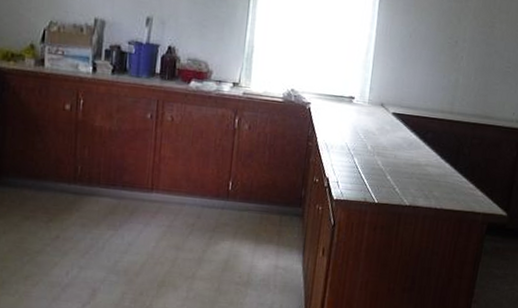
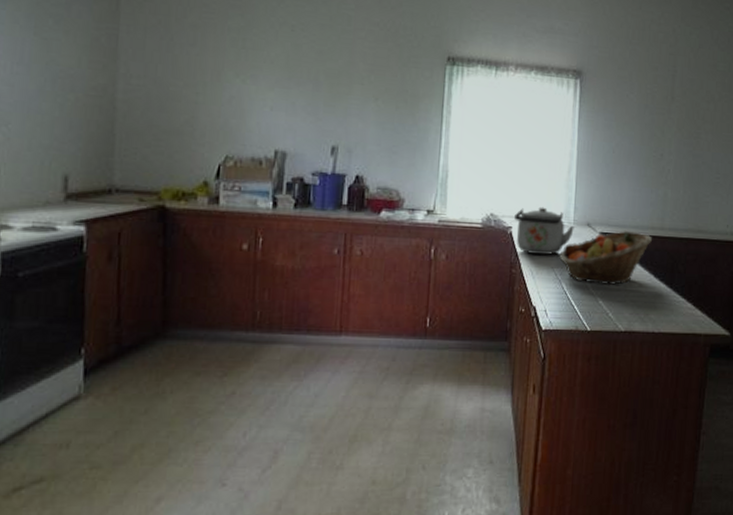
kettle: none [313,85,369,131] -> present [514,207,574,255]
fruit basket: none [353,112,441,163] -> present [559,231,652,285]

